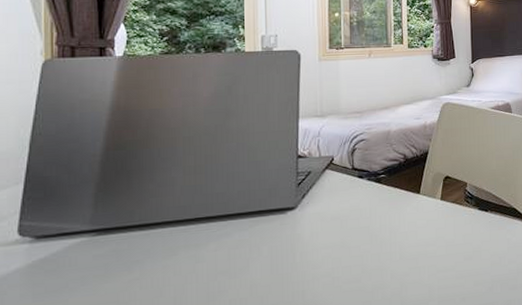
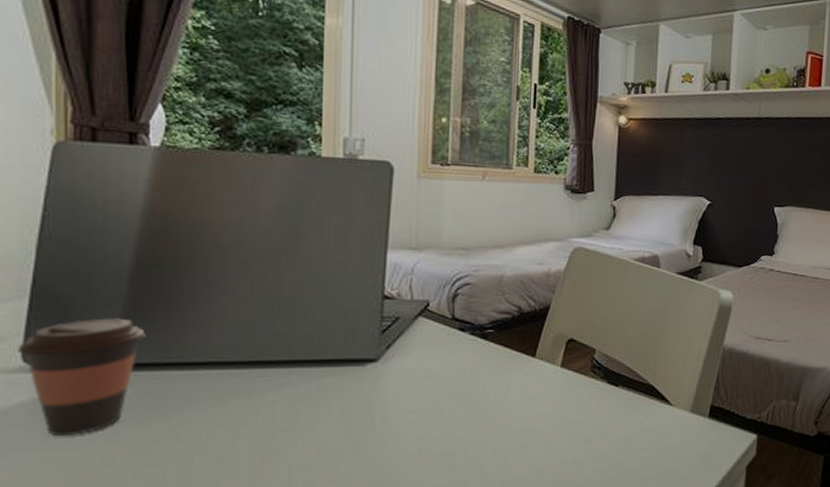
coffee cup: none [14,193,114,294] -> present [17,318,146,437]

